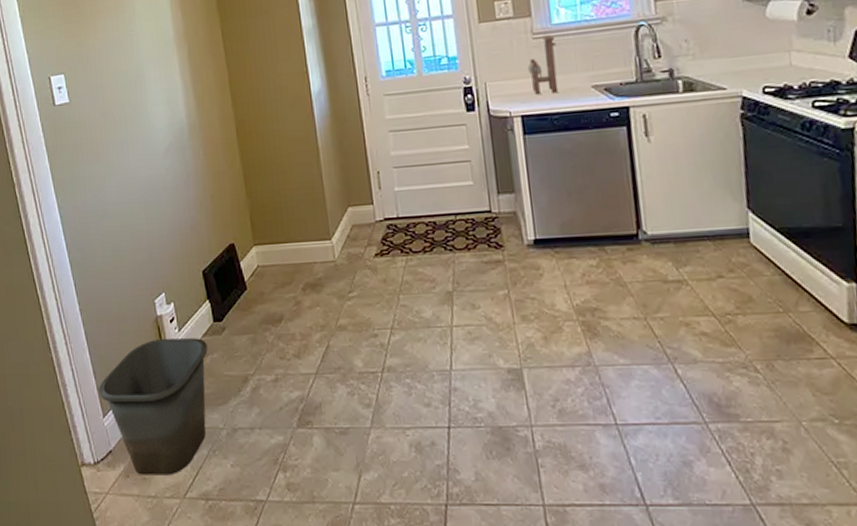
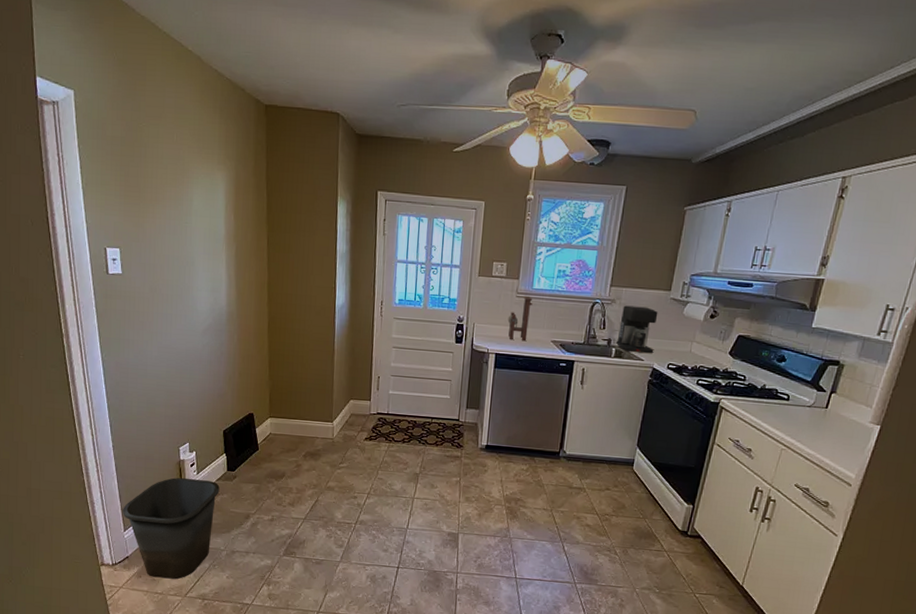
coffee maker: none [678,17,738,82] -> present [616,305,658,354]

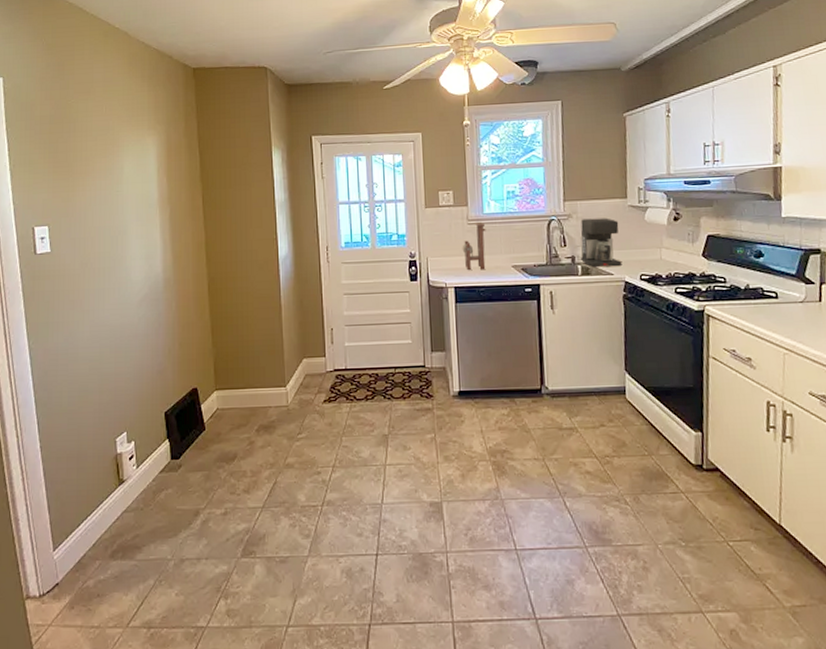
waste bin: present [123,477,220,579] -> none [52,474,163,606]

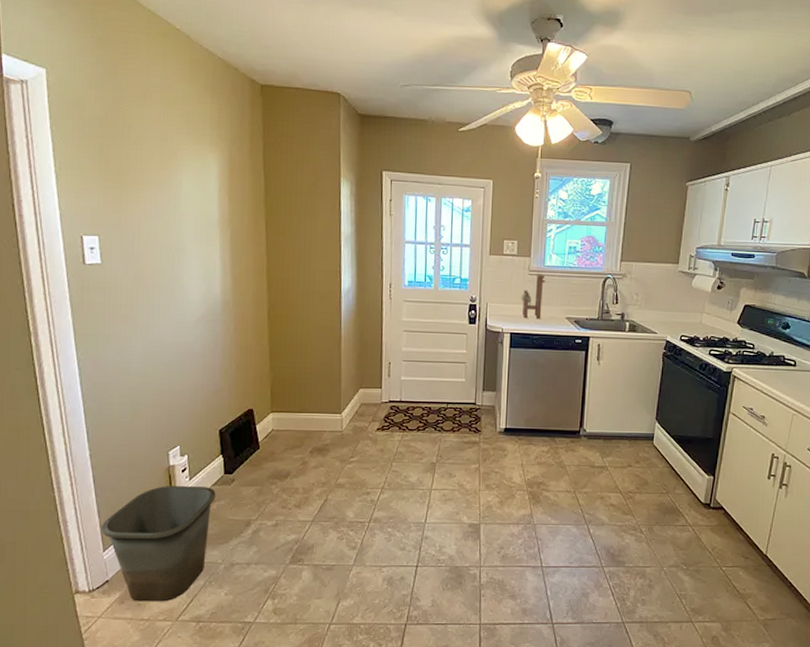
waste bin: none [52,474,163,606] -> present [102,486,216,602]
coffee maker: present [580,218,622,268] -> none [630,279,668,327]

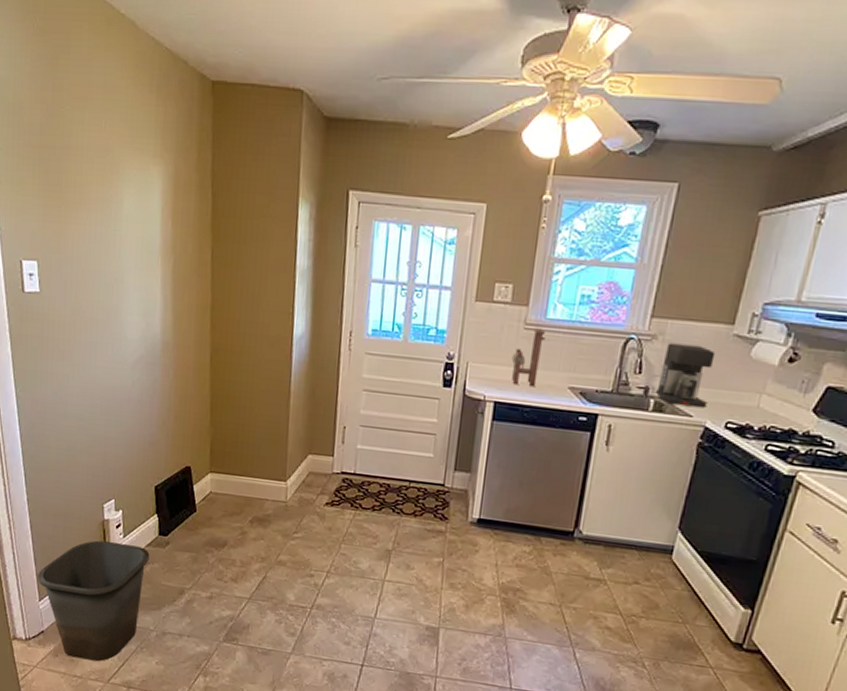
coffee maker: none [630,279,668,327] -> present [656,343,716,409]

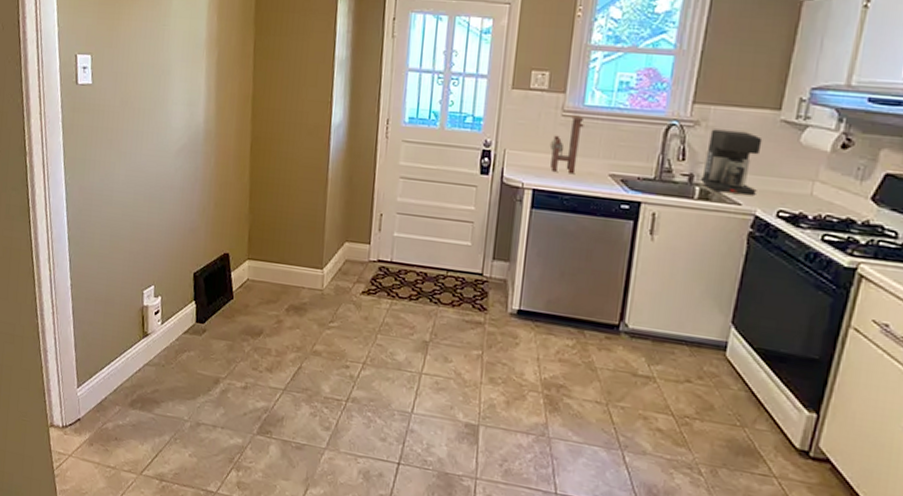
waste bin: present [38,540,150,662] -> none [77,327,187,452]

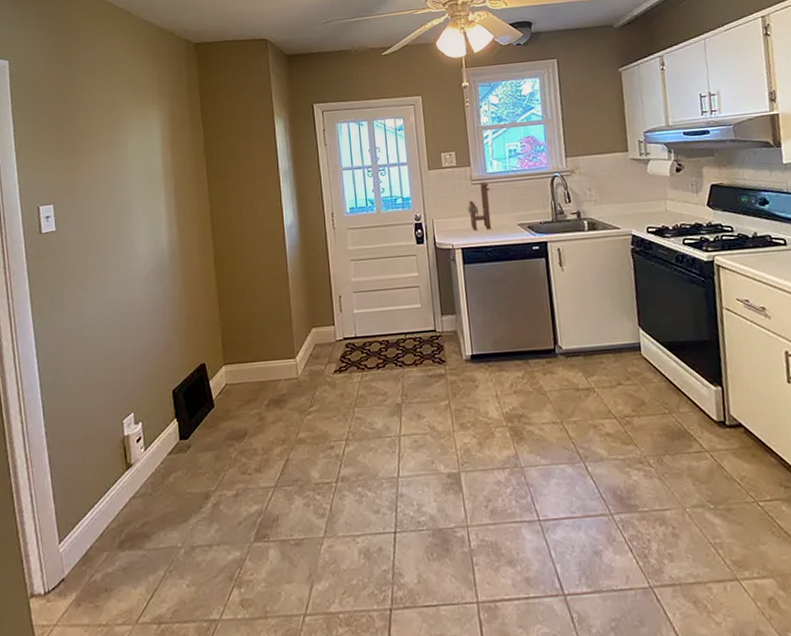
coffee maker: present [701,129,763,197] -> none [583,172,628,223]

